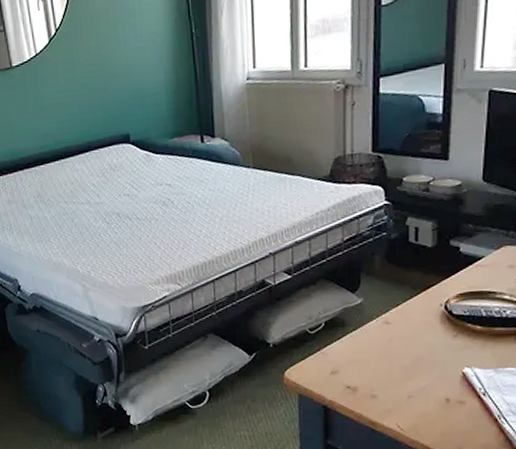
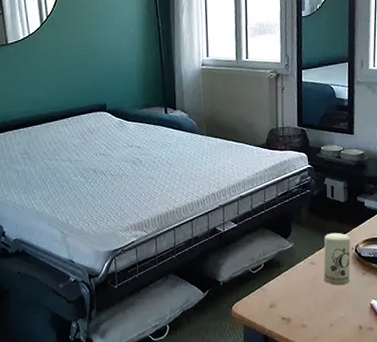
candle: none [401,285,439,350] -> present [323,232,351,286]

